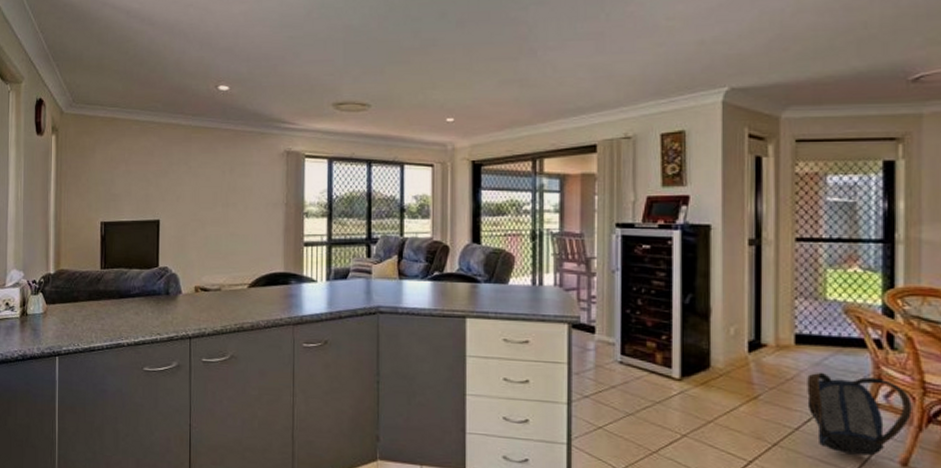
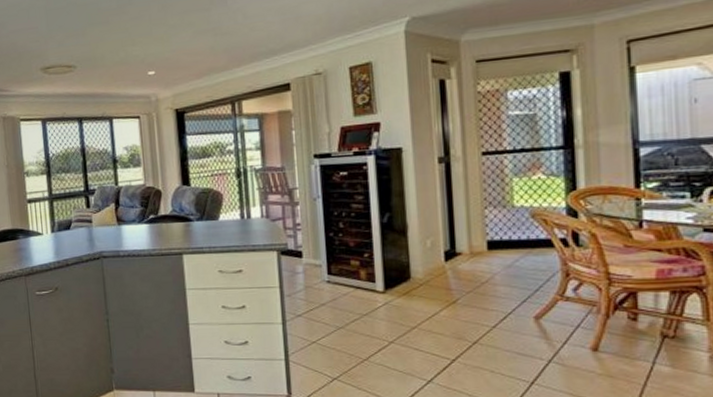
backpack: present [807,372,912,456] -> none [501,273,599,345]

